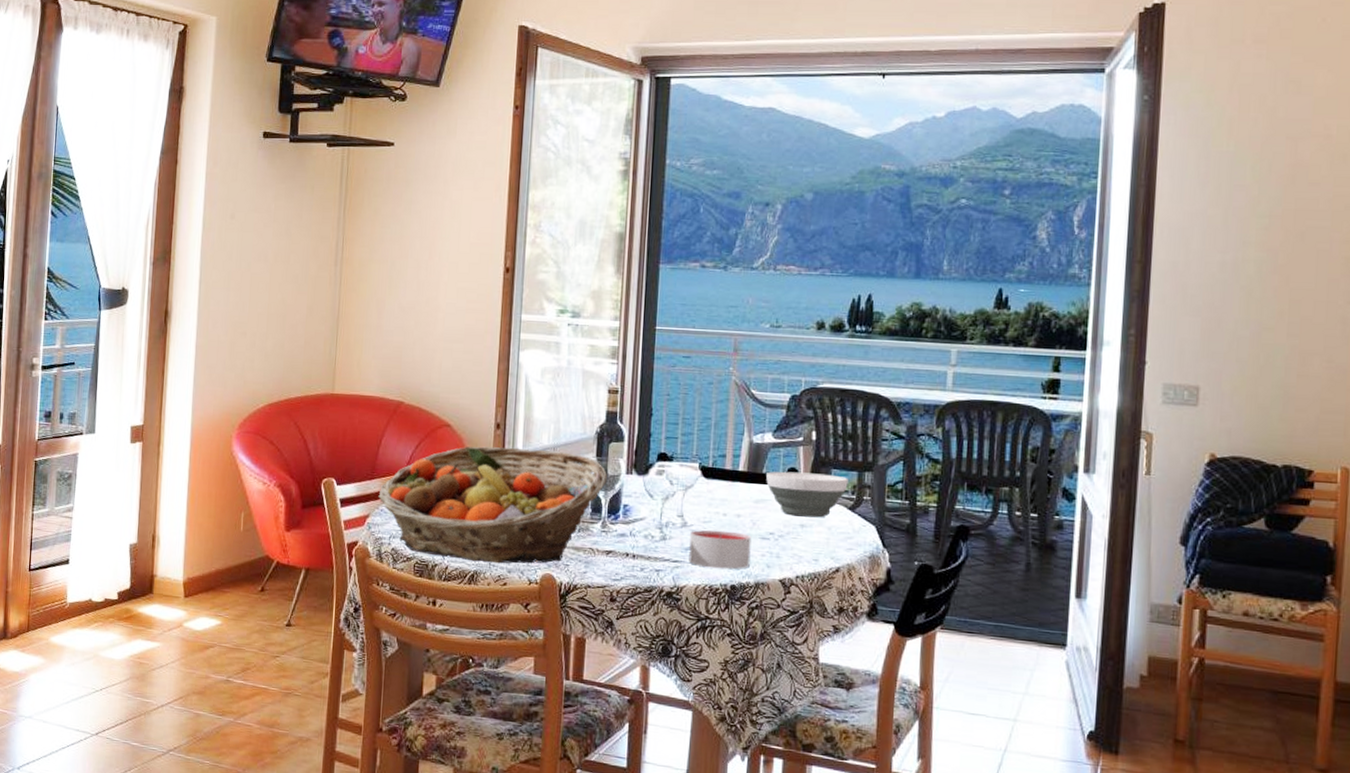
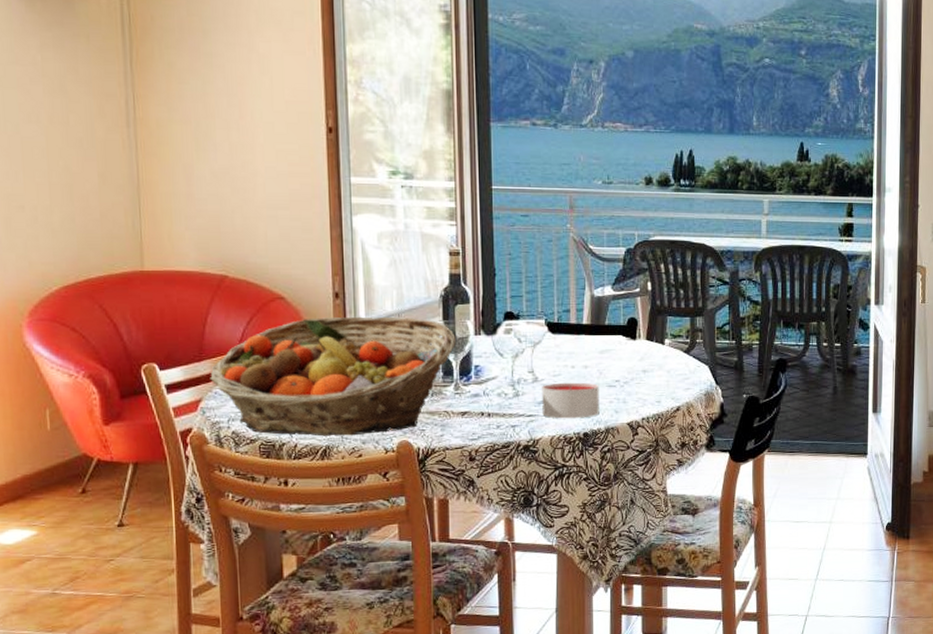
bowl: present [766,471,848,518] -> none [609,321,682,363]

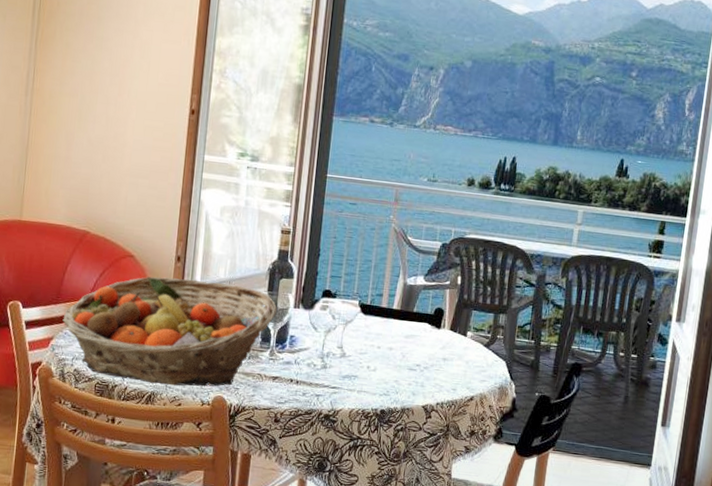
candle: present [542,382,600,419] -> none [345,360,401,396]

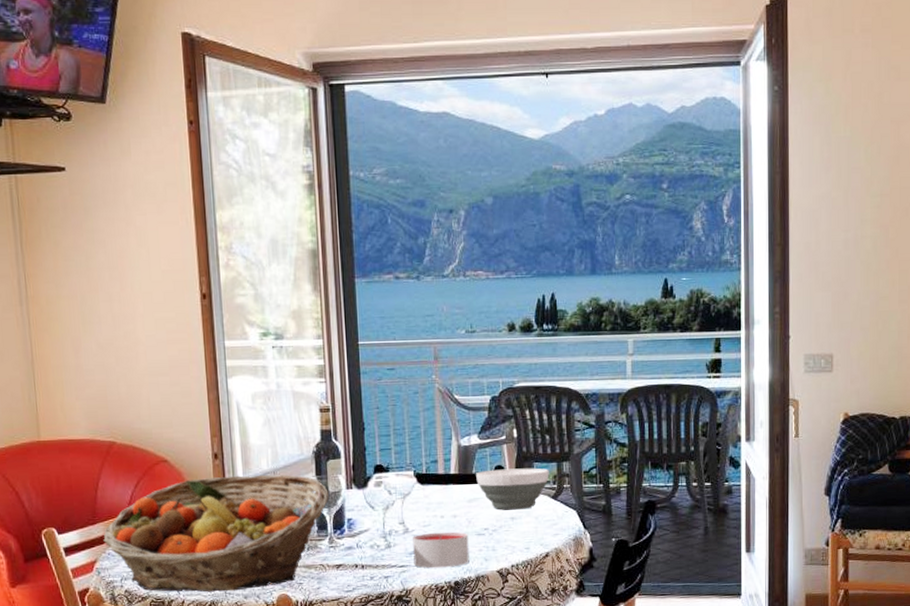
candle: none [345,360,401,396] -> present [413,531,470,569]
bowl: none [416,310,486,353] -> present [476,468,549,510]

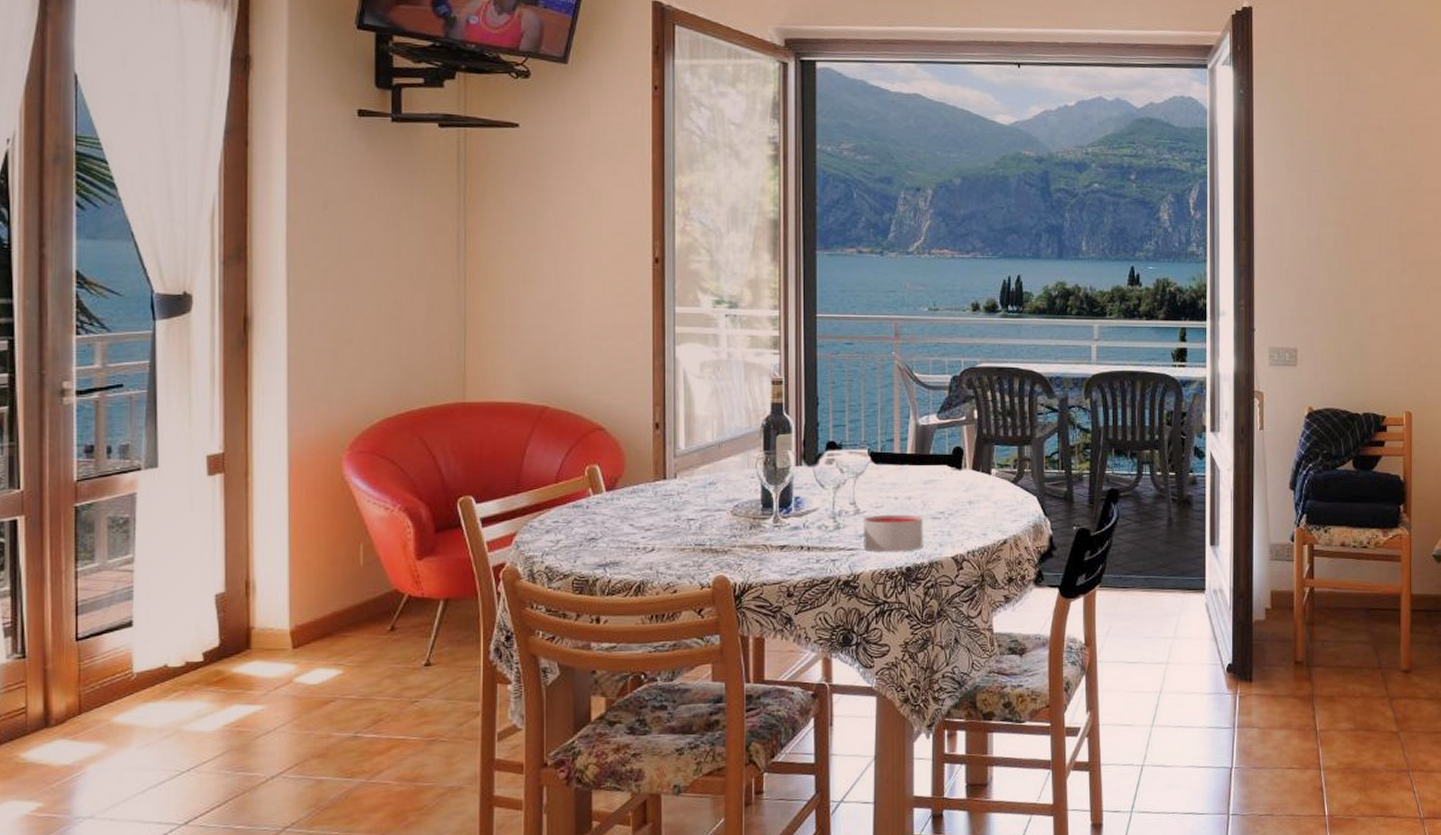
fruit basket: present [103,474,329,592] -> none [526,447,776,571]
bowl: present [476,468,549,510] -> none [934,450,1010,494]

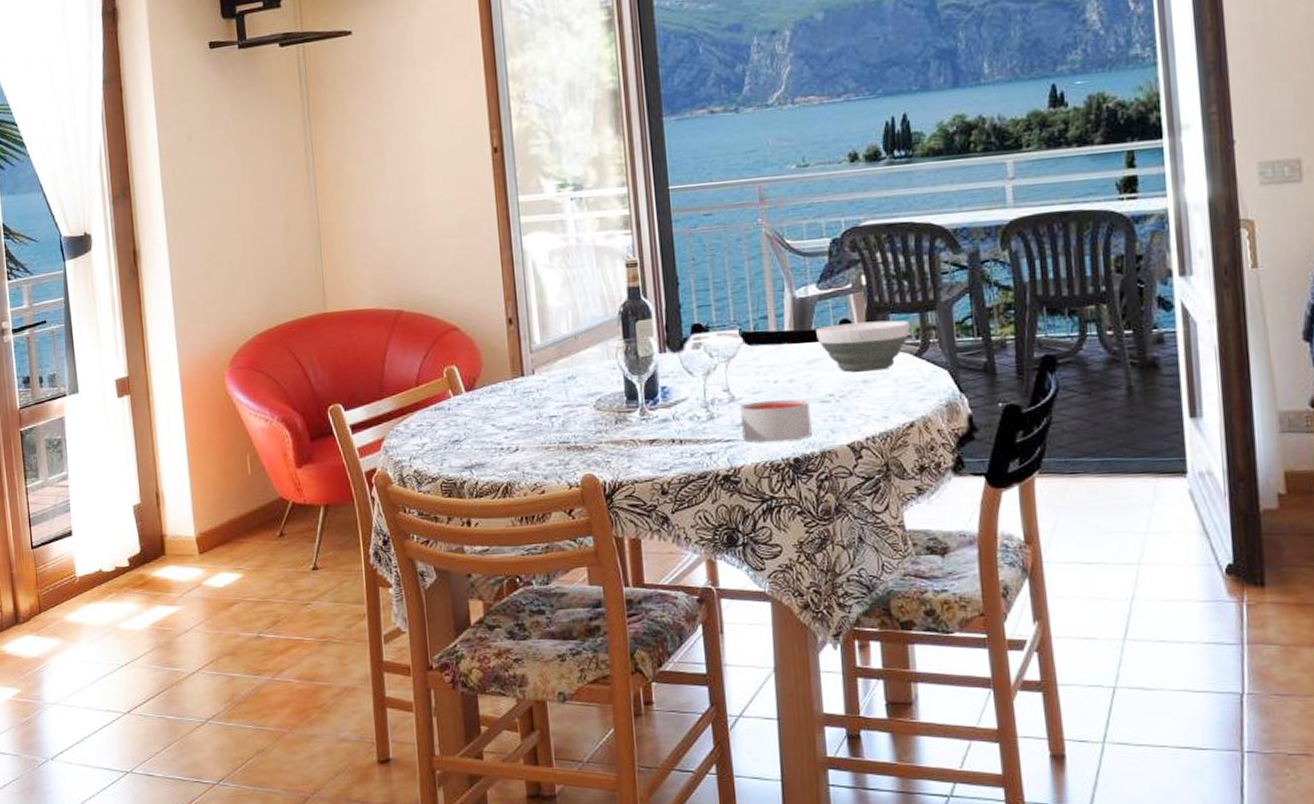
bowl: none [934,450,1010,494] -> present [816,320,910,372]

